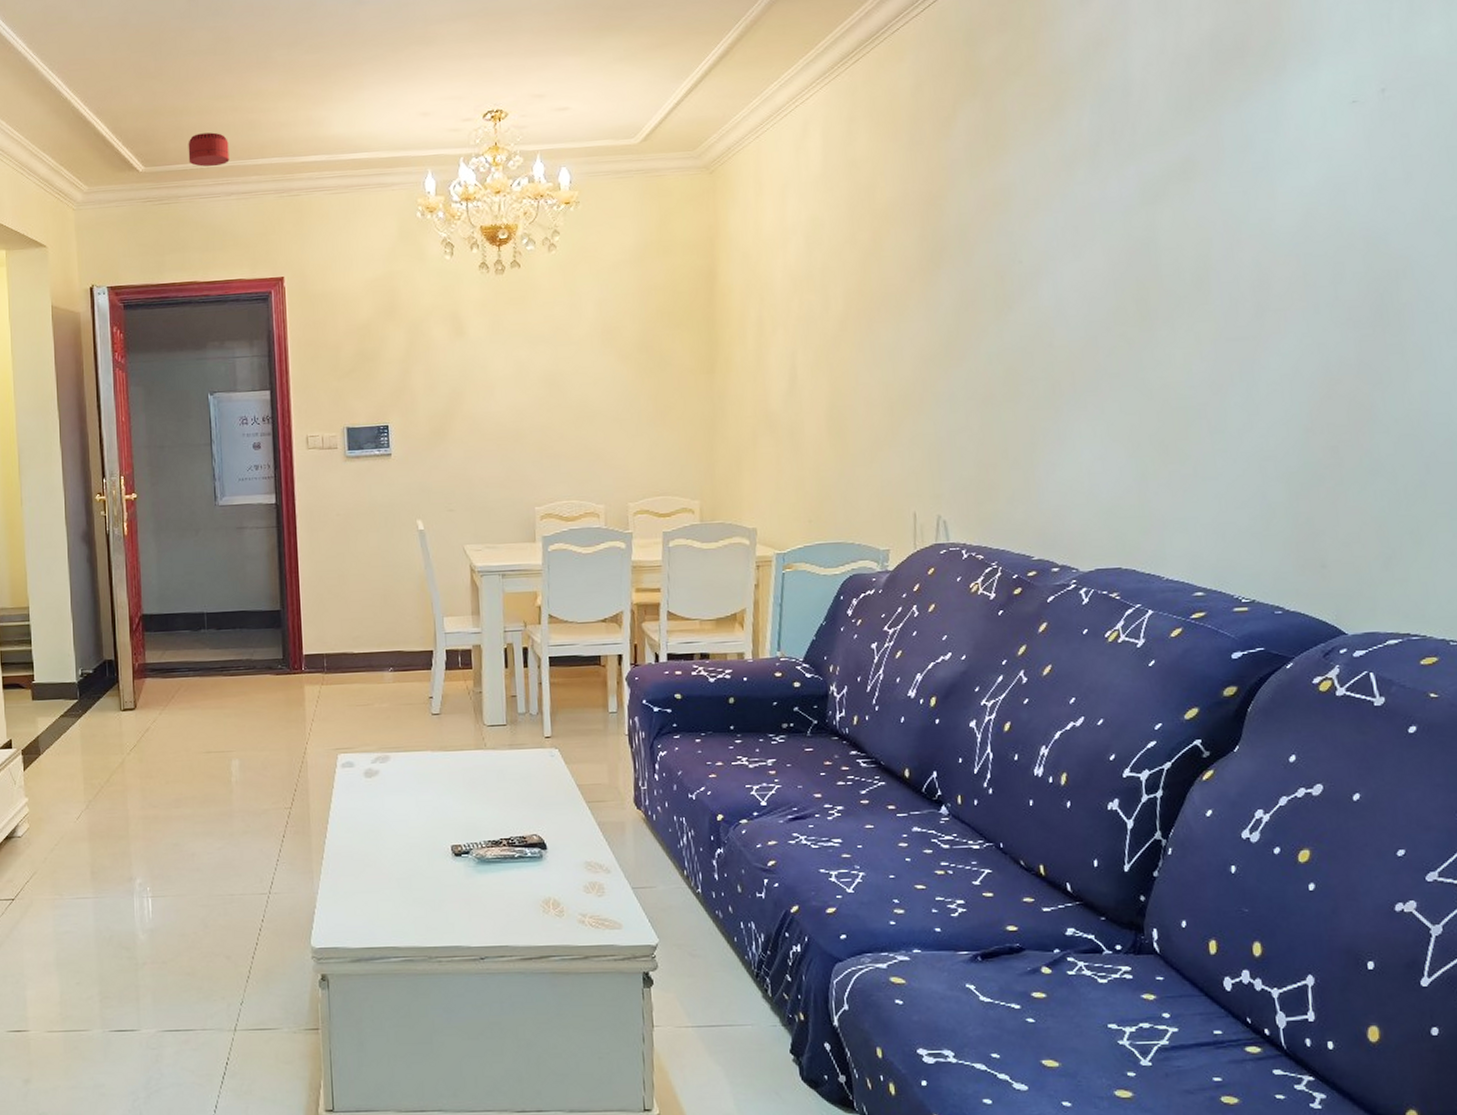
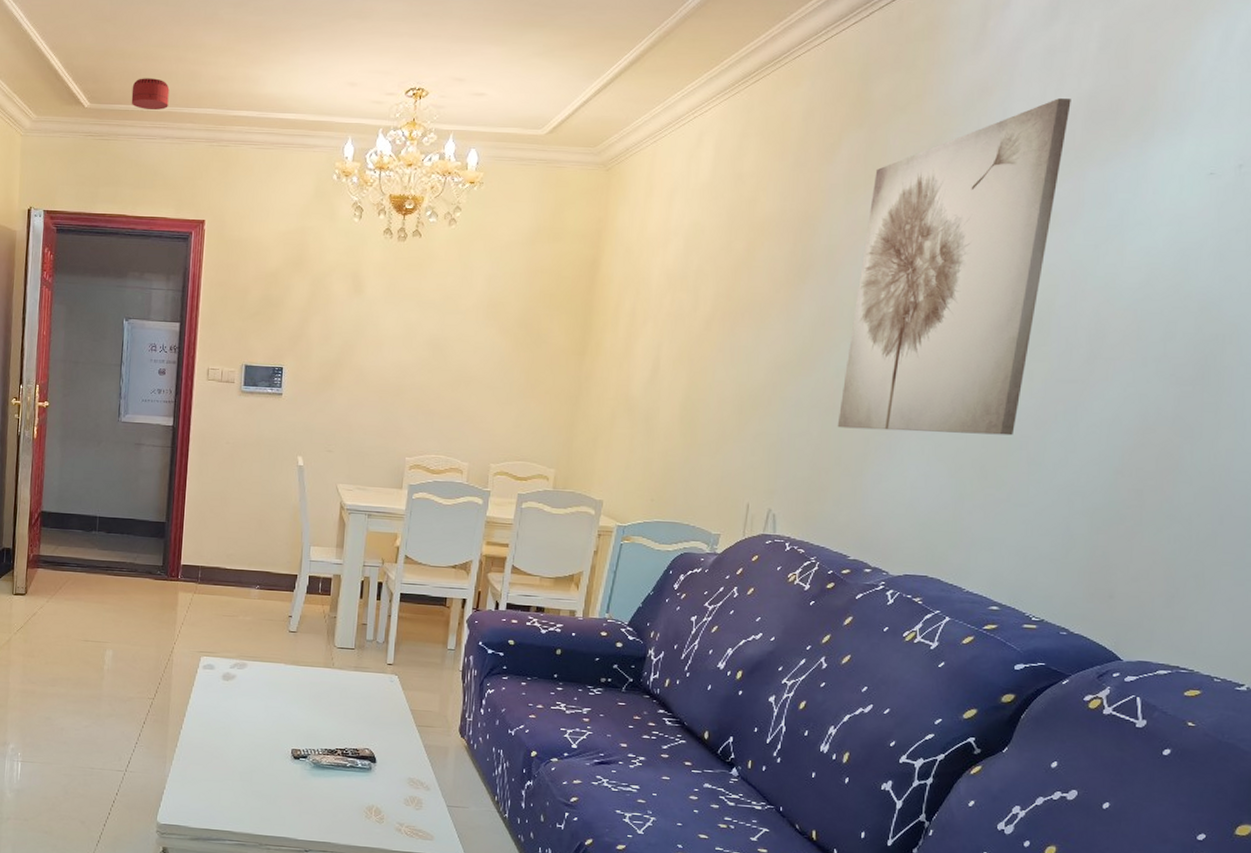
wall art: none [997,41,1194,419] -> present [837,98,1071,436]

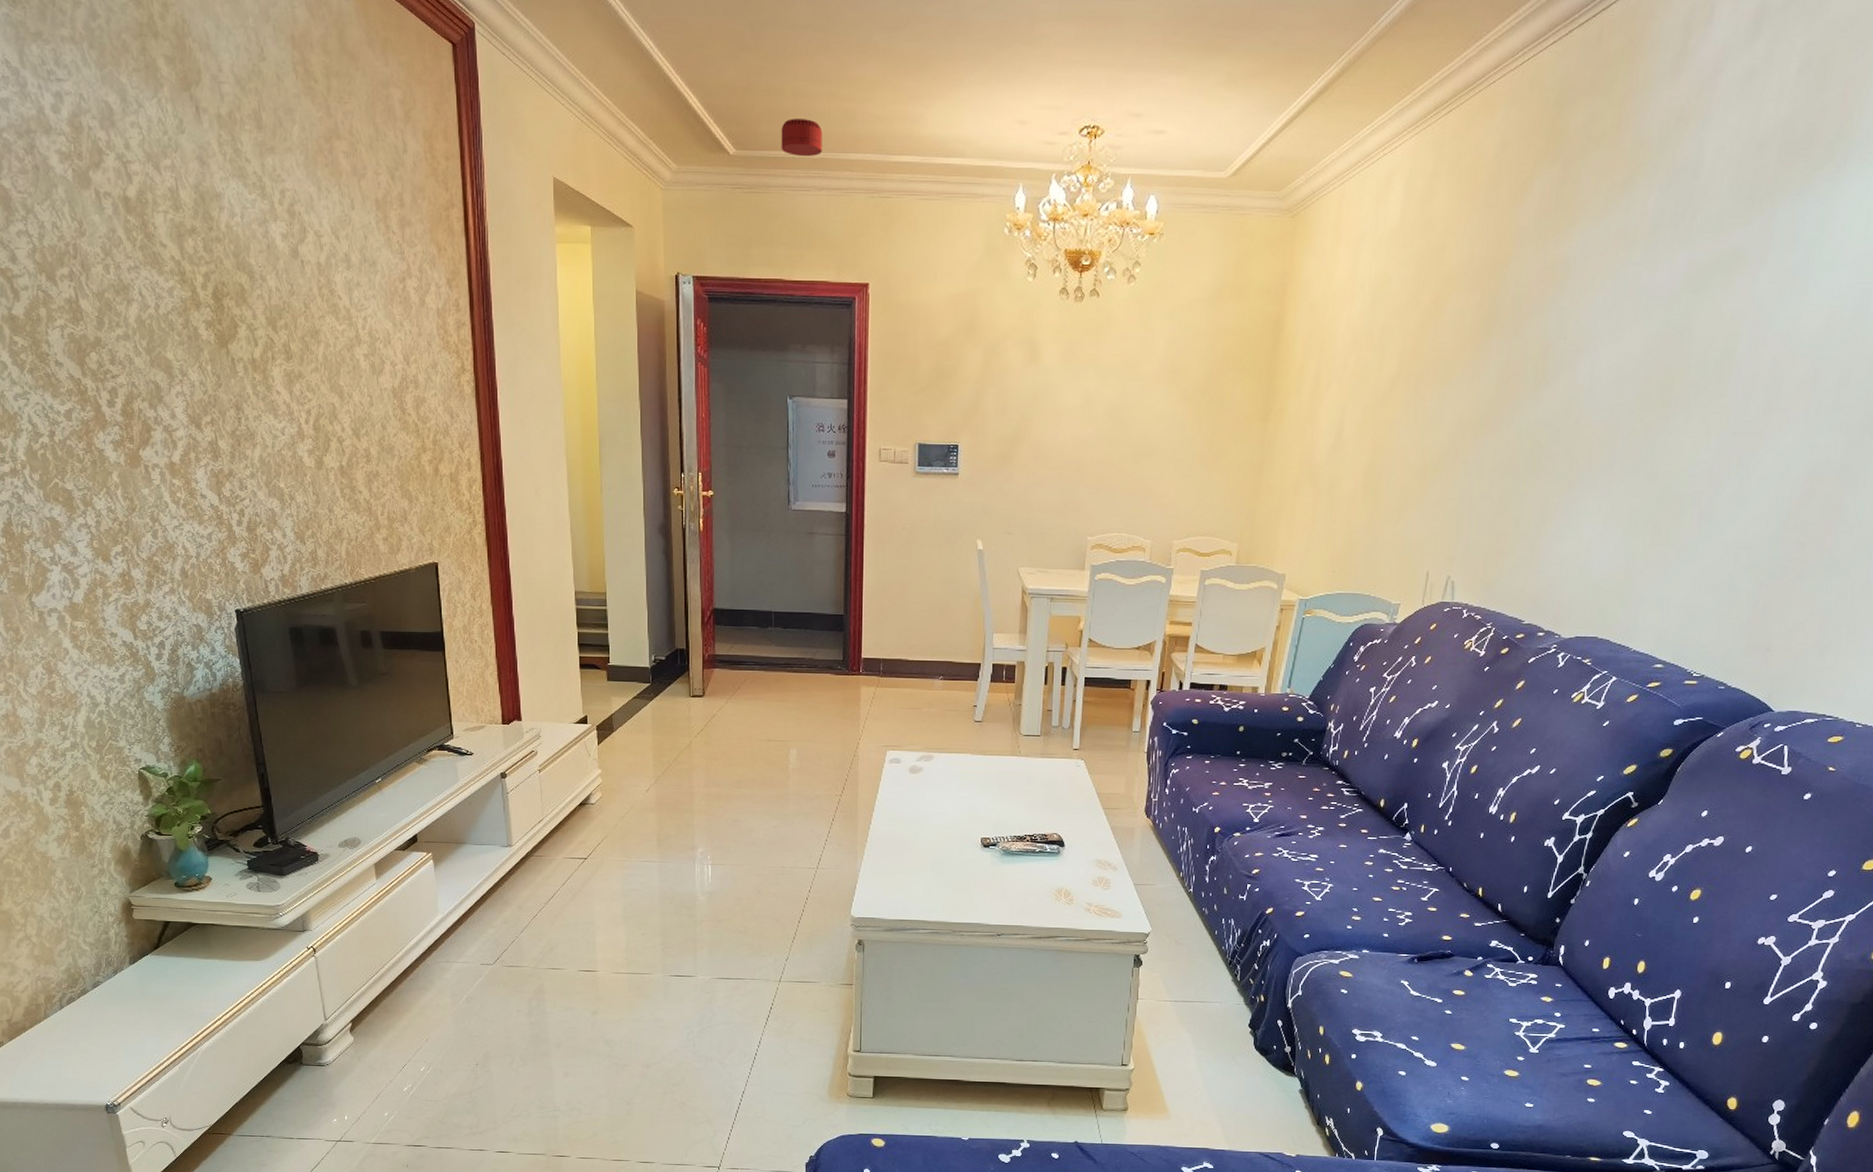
wall art: present [837,98,1071,436] -> none [1517,127,1768,492]

